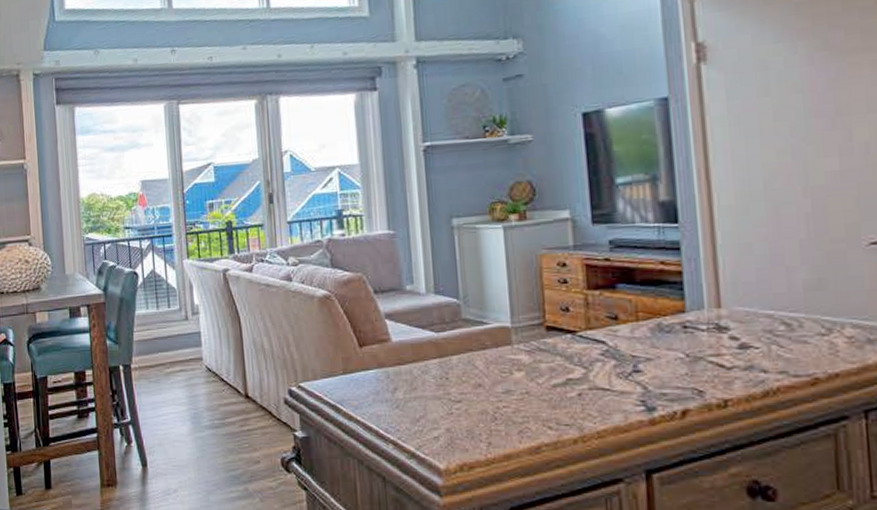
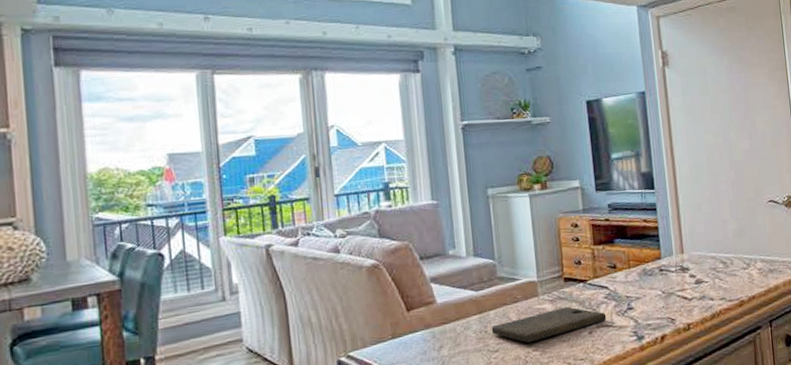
cutting board: none [453,360,603,398] -> present [491,306,607,344]

